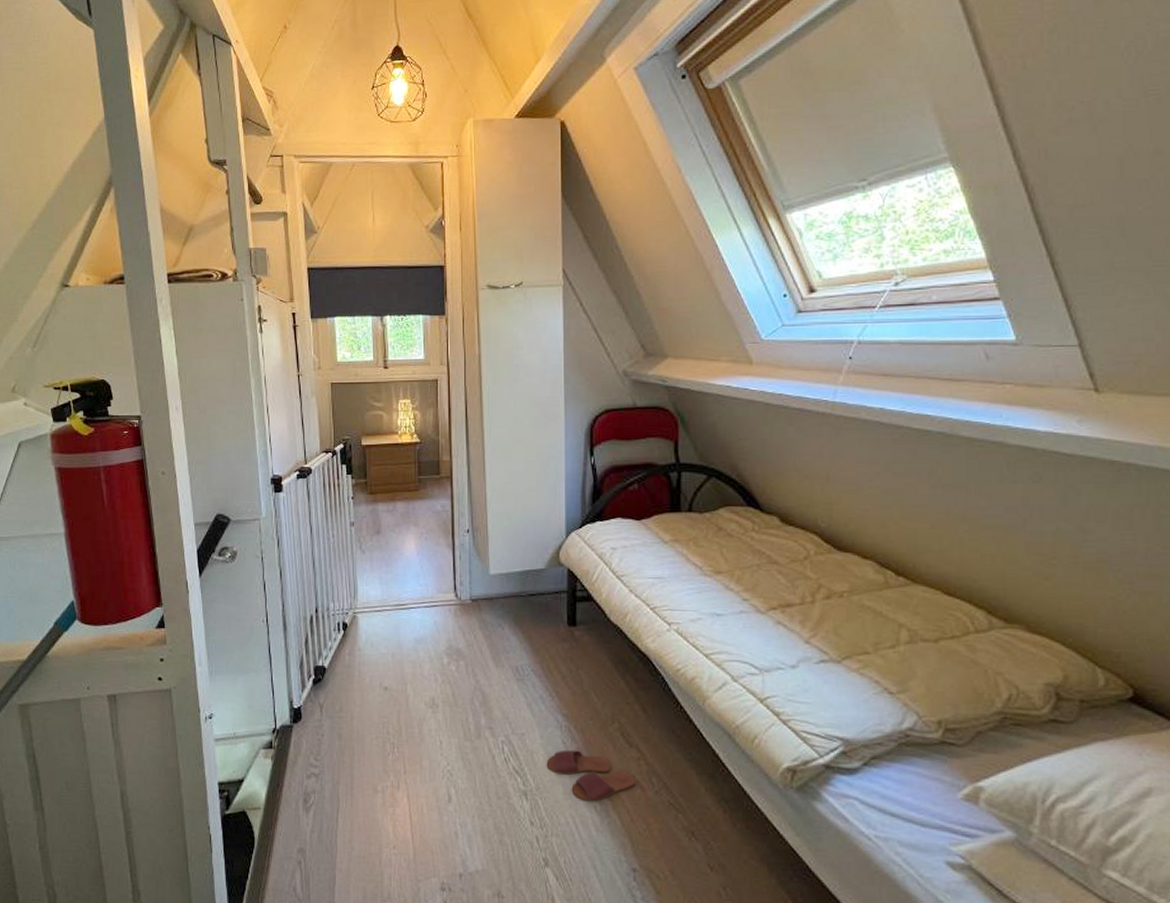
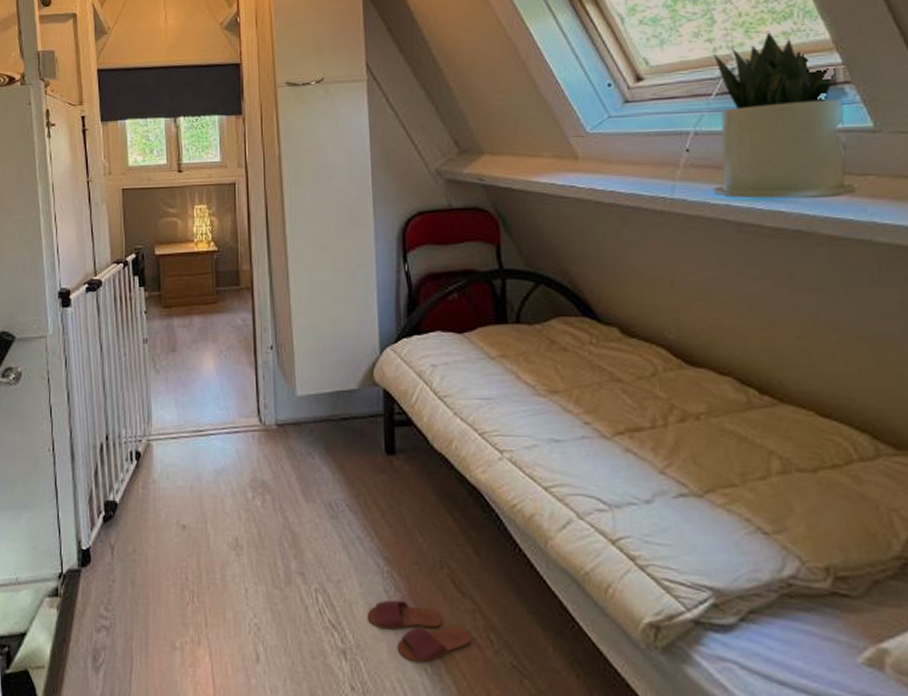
planter: none [868,250,999,405] -> present [711,32,861,200]

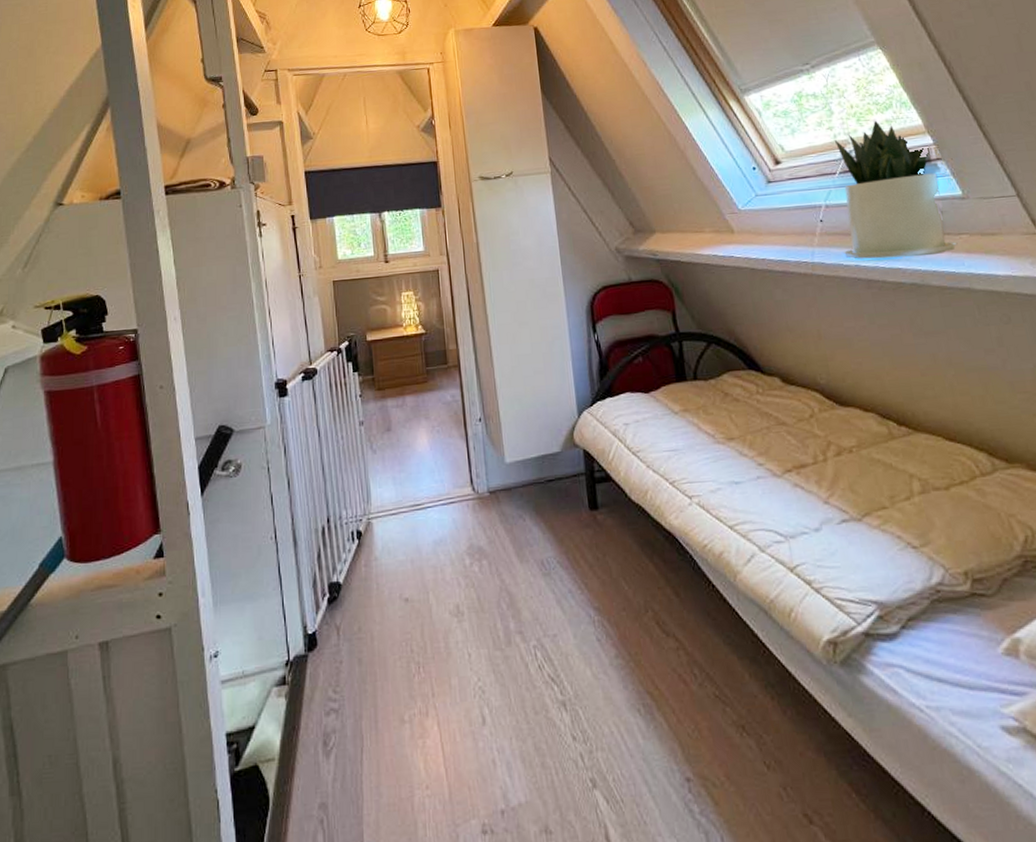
slippers: present [367,600,471,662] -> none [582,647,678,704]

